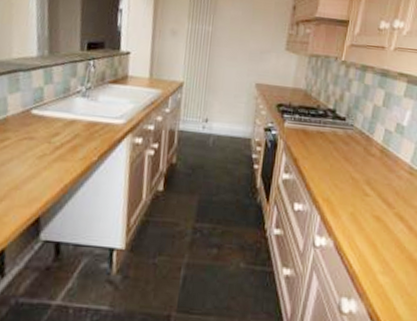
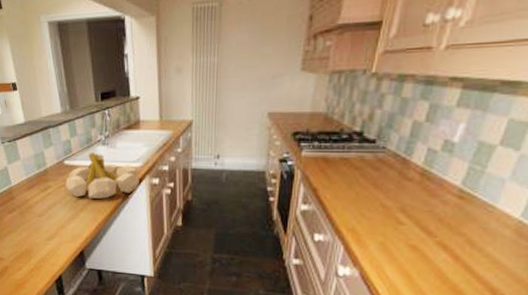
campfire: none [28,104,121,157] -> present [65,153,139,199]

